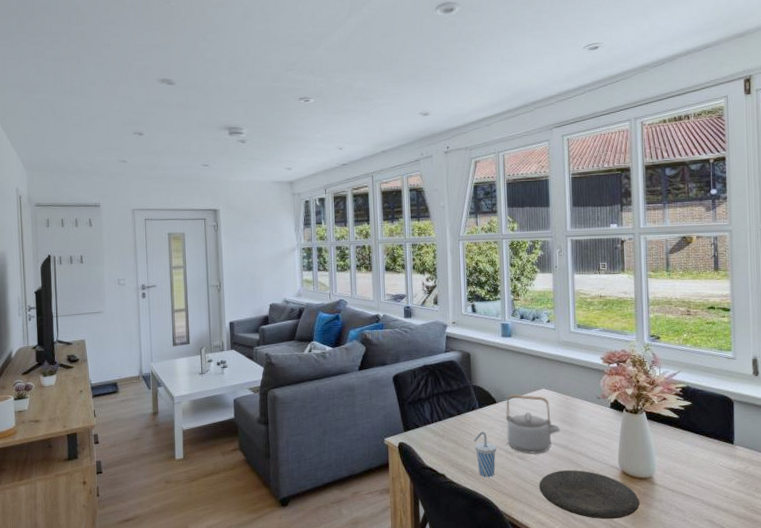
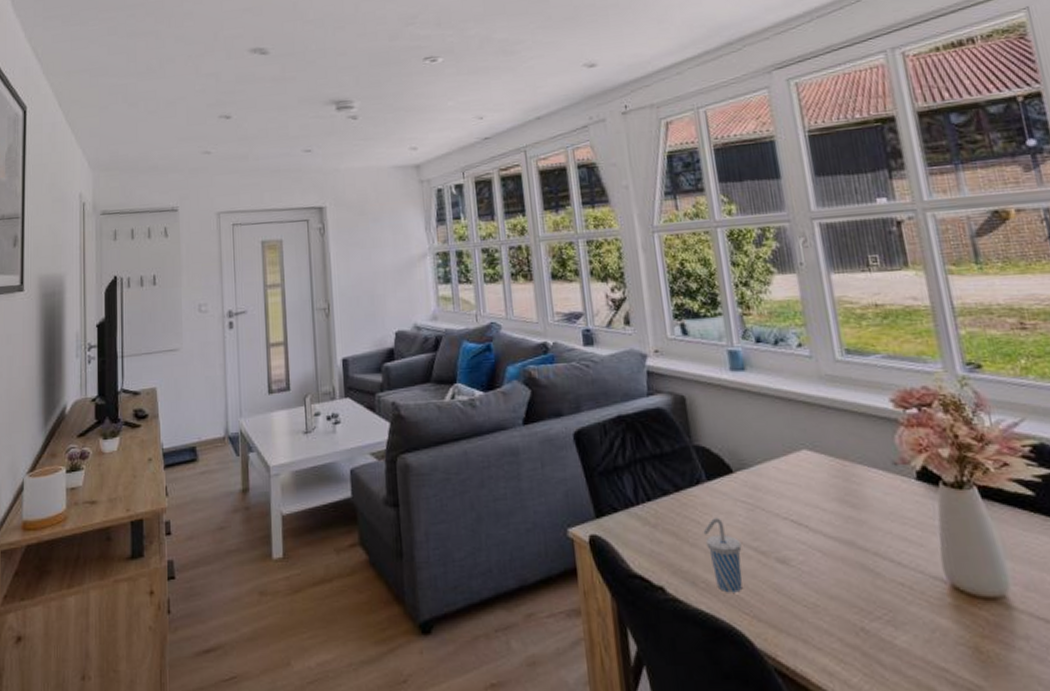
teapot: present [505,393,561,455] -> none [748,457,841,556]
plate: present [538,470,639,520] -> none [815,582,991,669]

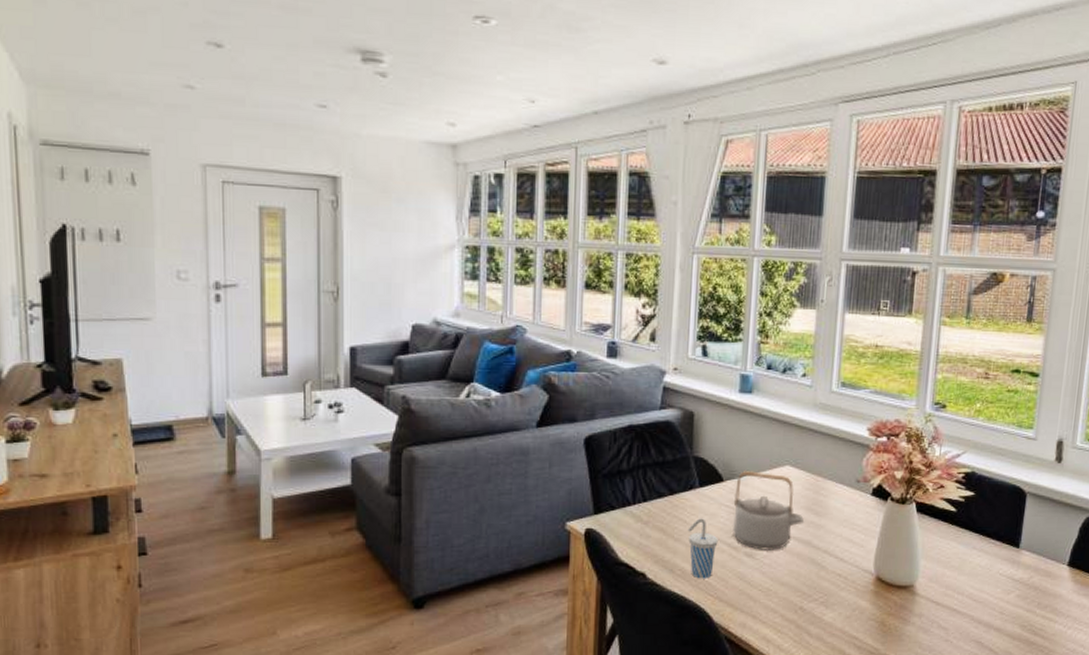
teapot: none [748,457,841,556] -> present [732,470,805,552]

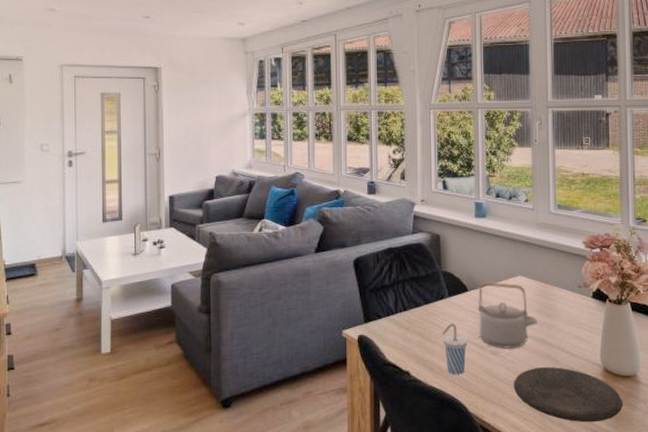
plate: none [768,573,894,637] -> present [513,367,622,423]

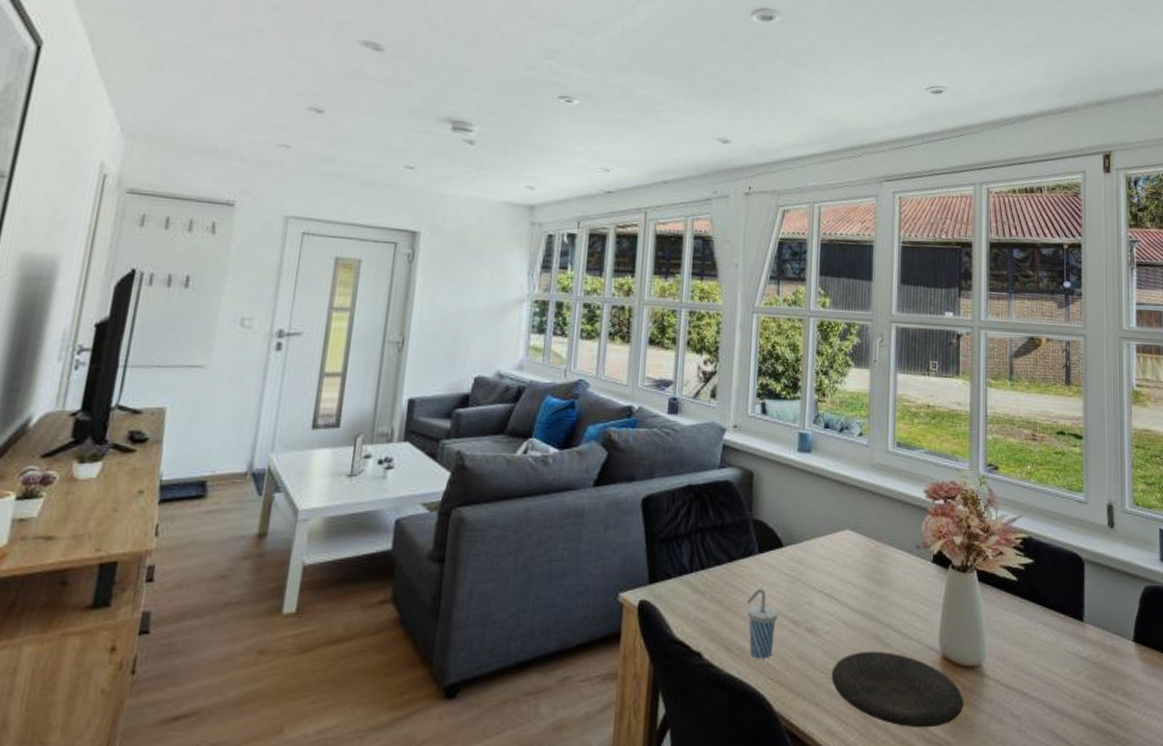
teapot: present [477,281,538,350] -> none [792,534,867,627]

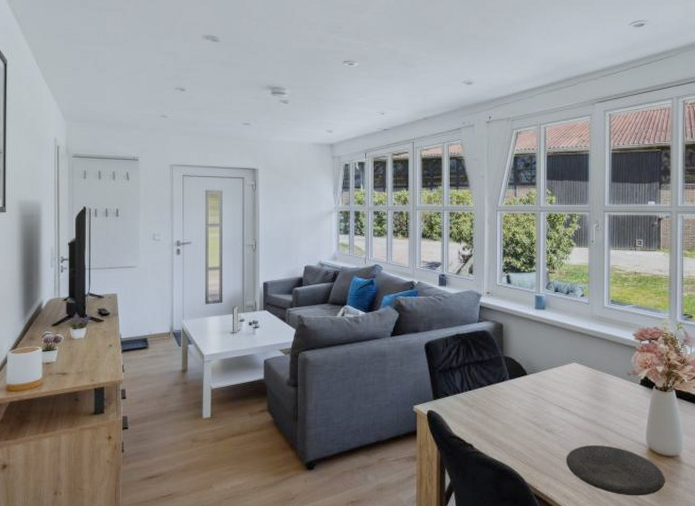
cup: present [746,588,778,659] -> none [502,403,526,449]

